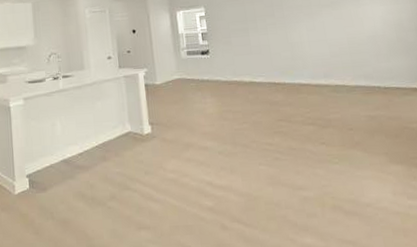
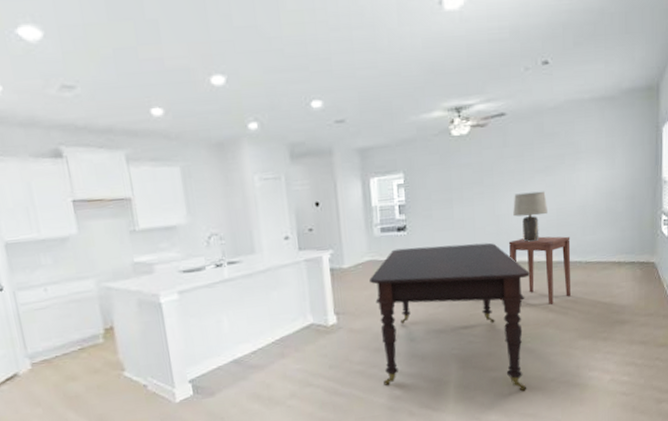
dining table: none [179,66,342,215] -> present [369,242,531,392]
lamp: none [304,22,339,67] -> present [513,191,547,242]
side table: none [304,62,374,127] -> present [508,236,571,305]

